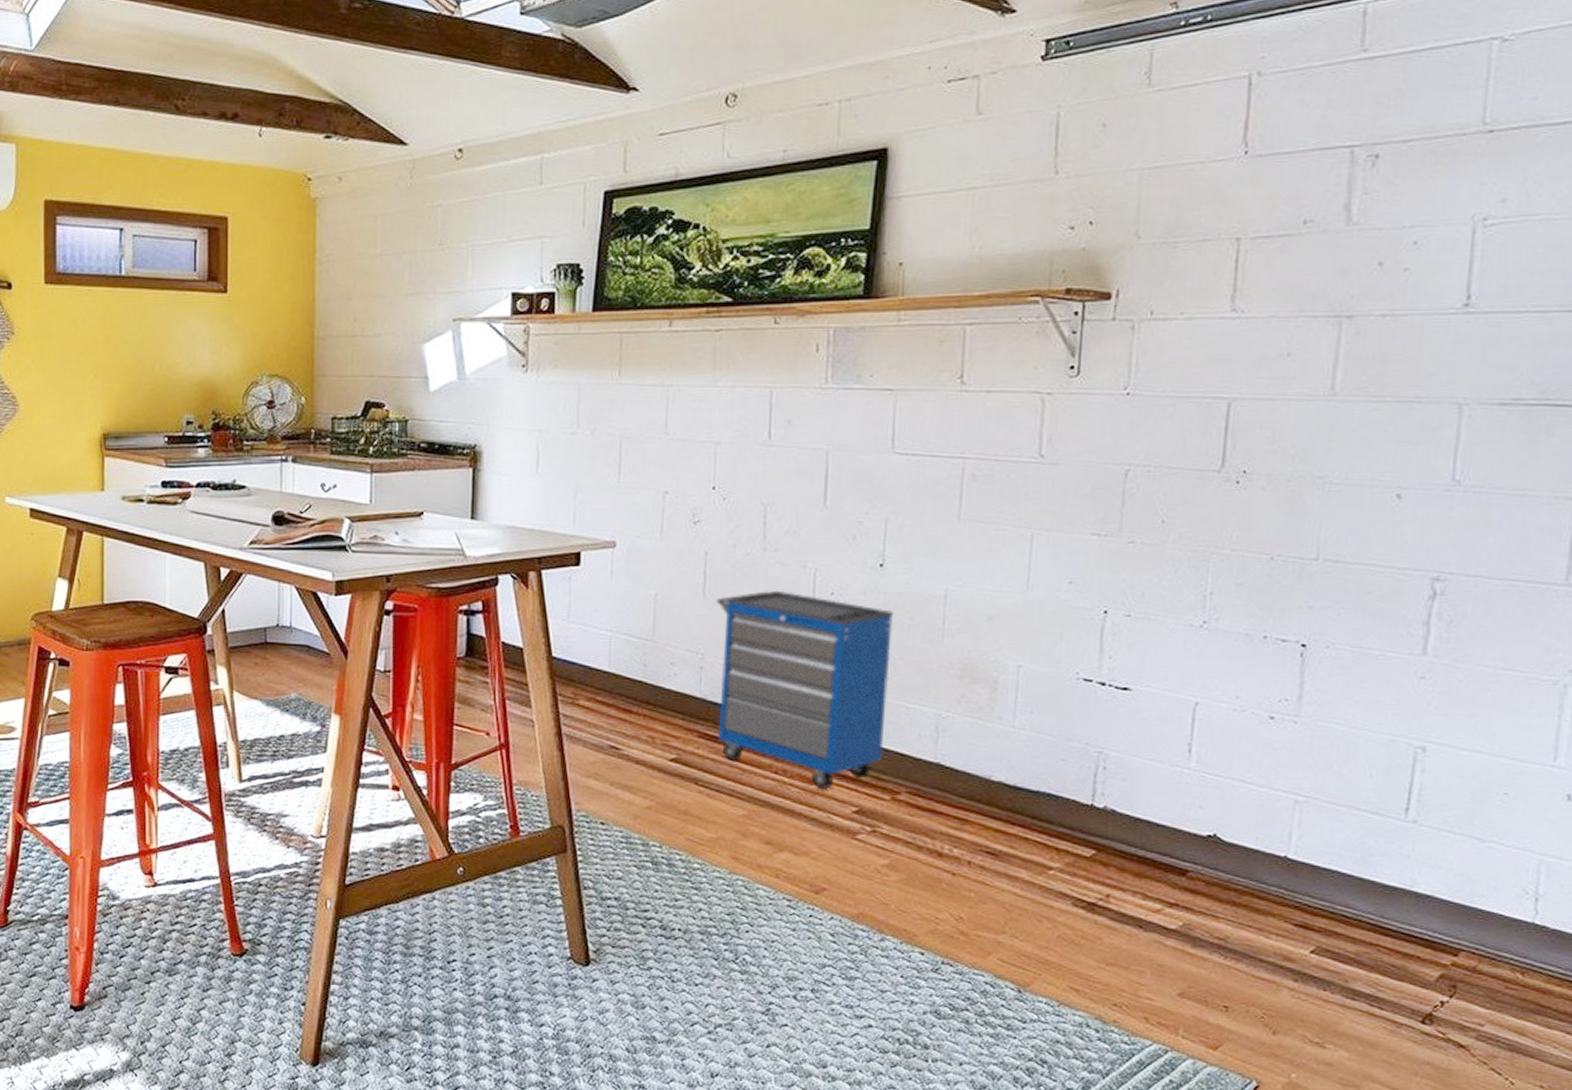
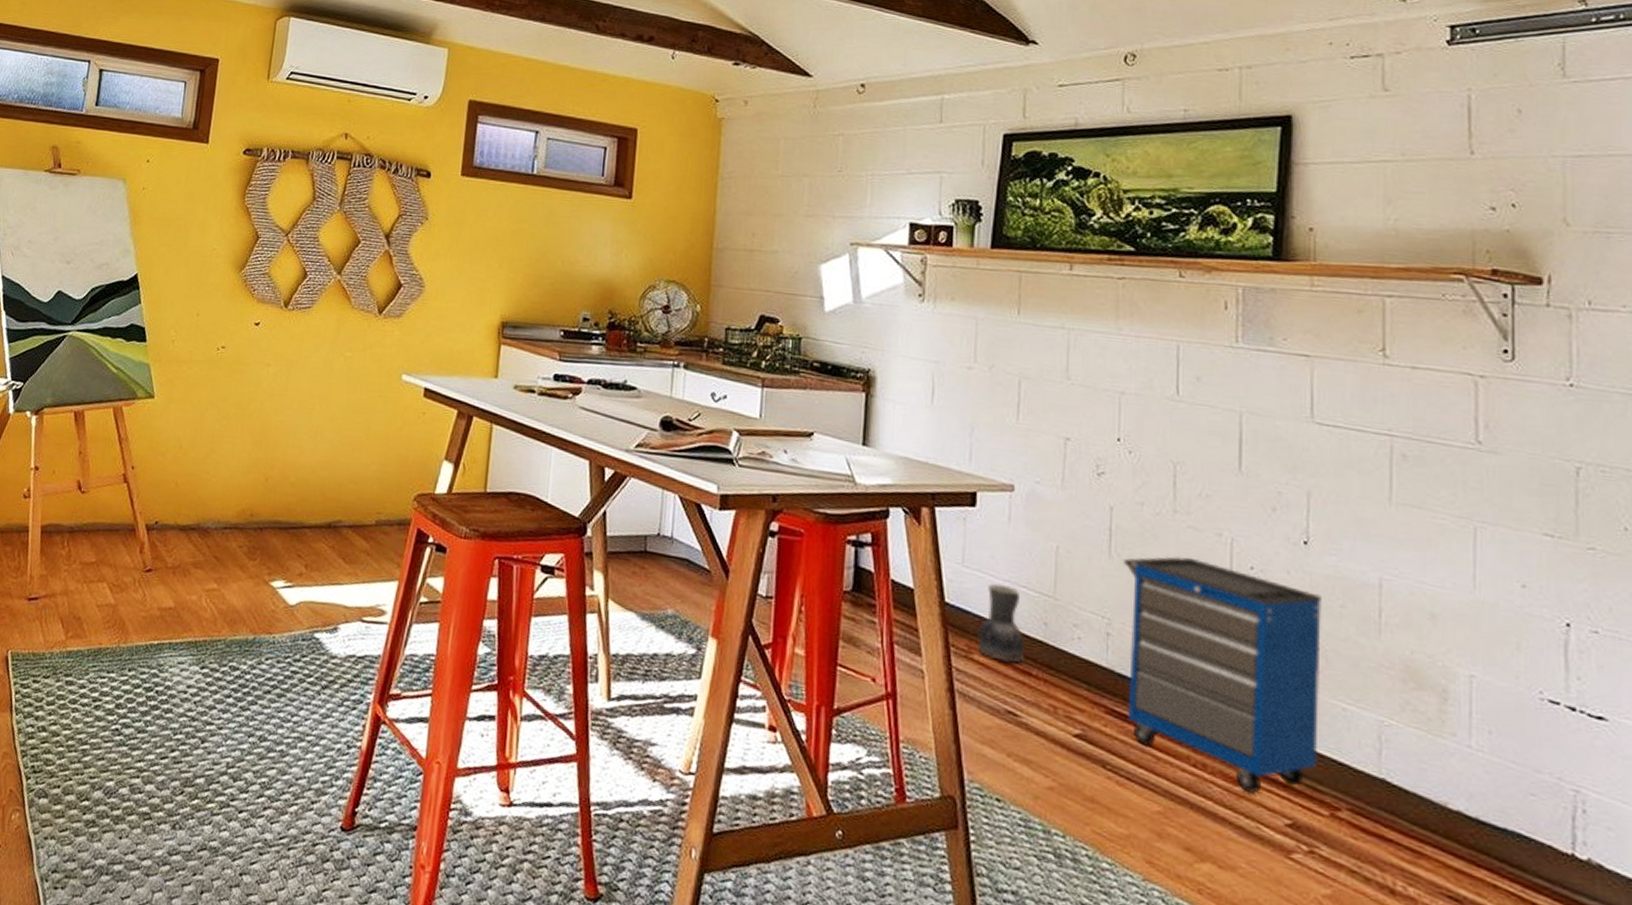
vase: none [583,634,627,703] -> present [978,582,1026,663]

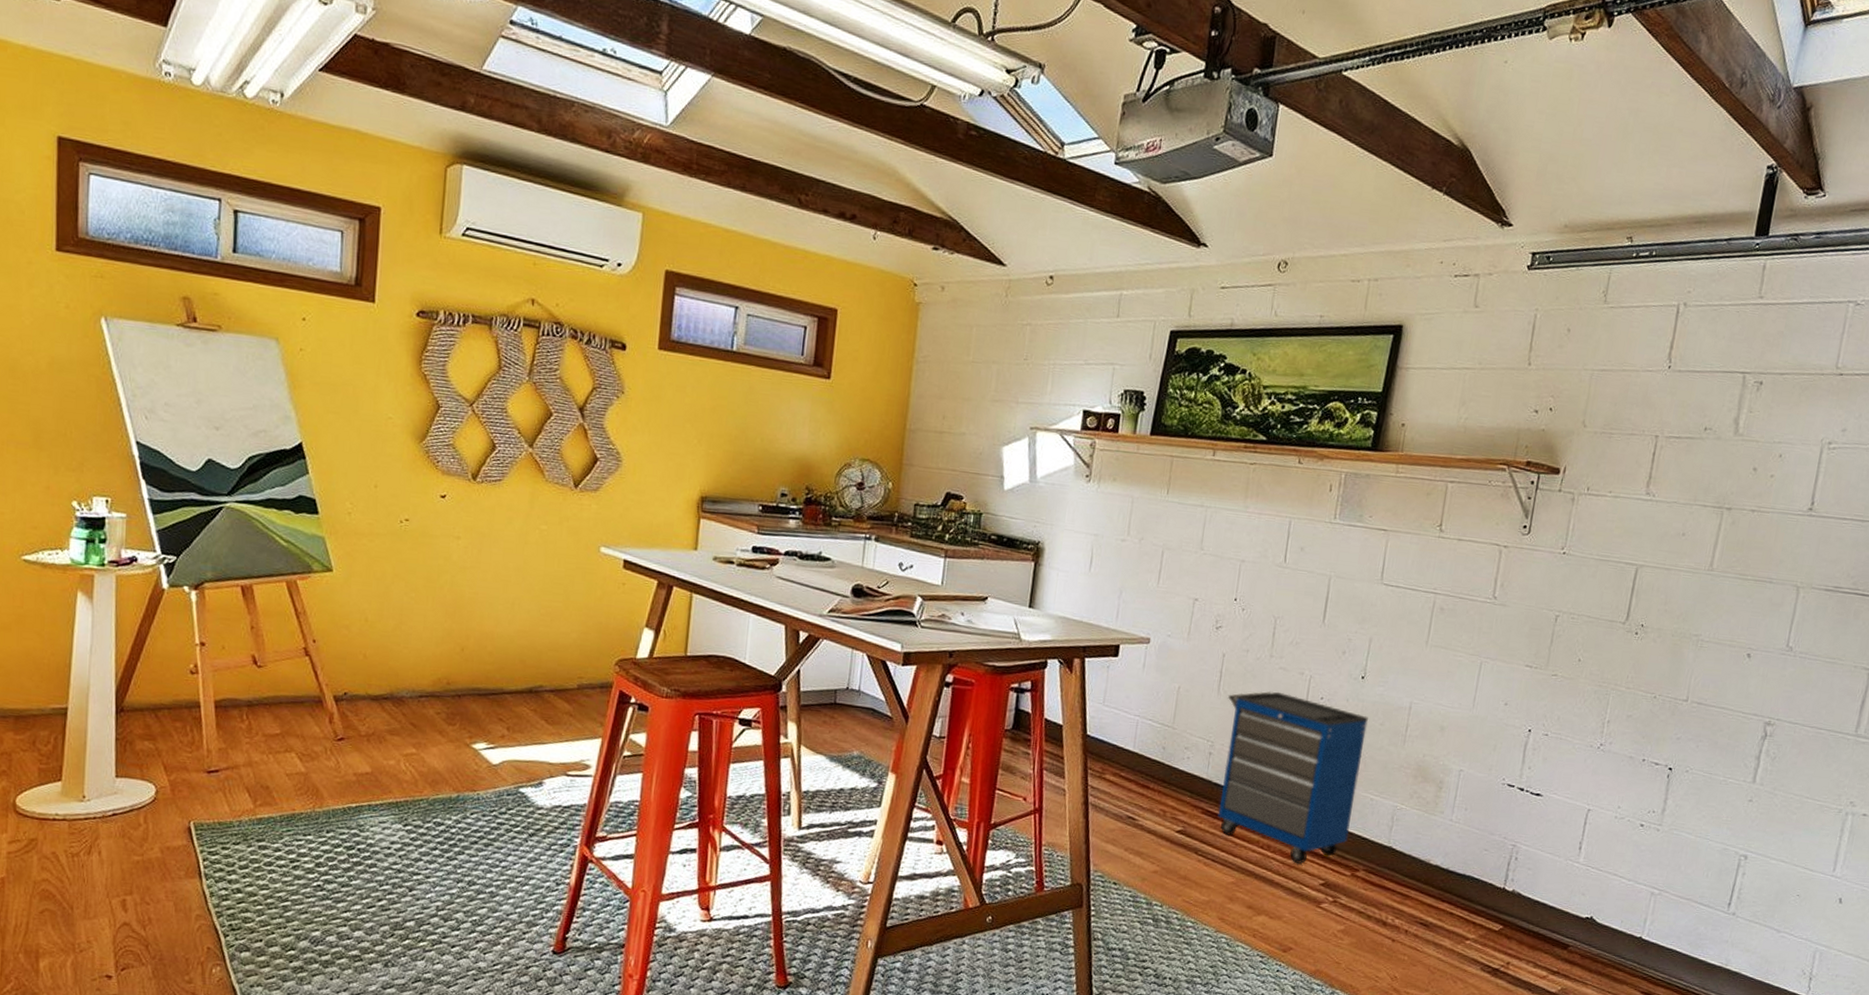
vase: present [978,582,1026,663] -> none [1109,717,1147,779]

